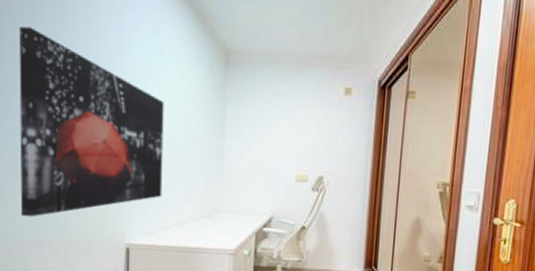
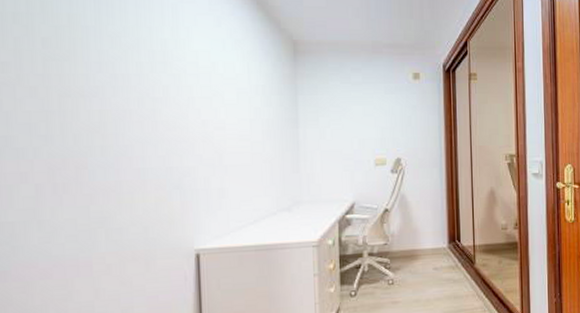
wall art: present [19,27,164,217] -> none [54,22,234,234]

